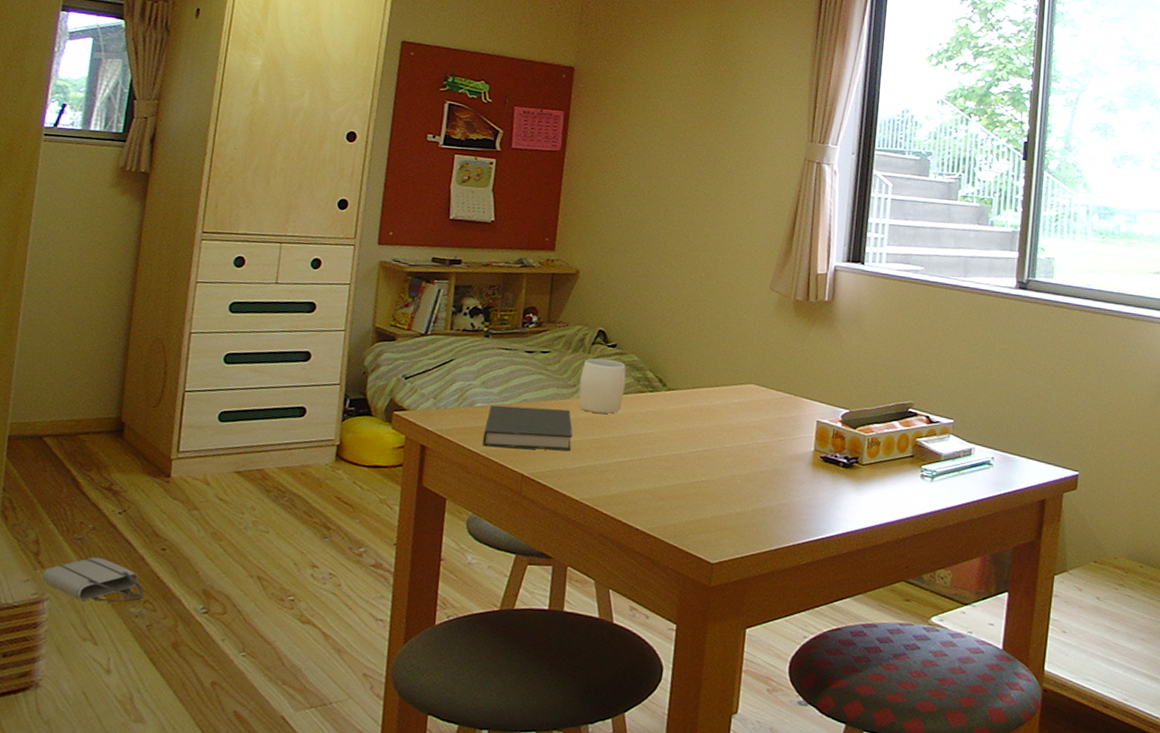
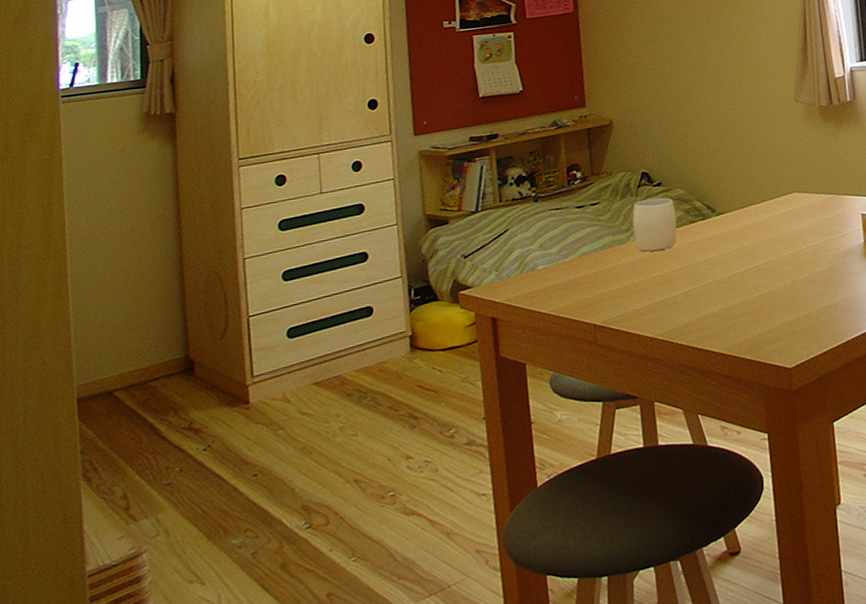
tote bag: present [42,556,144,603] -> none [137,497,243,545]
book: present [483,405,573,451] -> none [550,253,636,306]

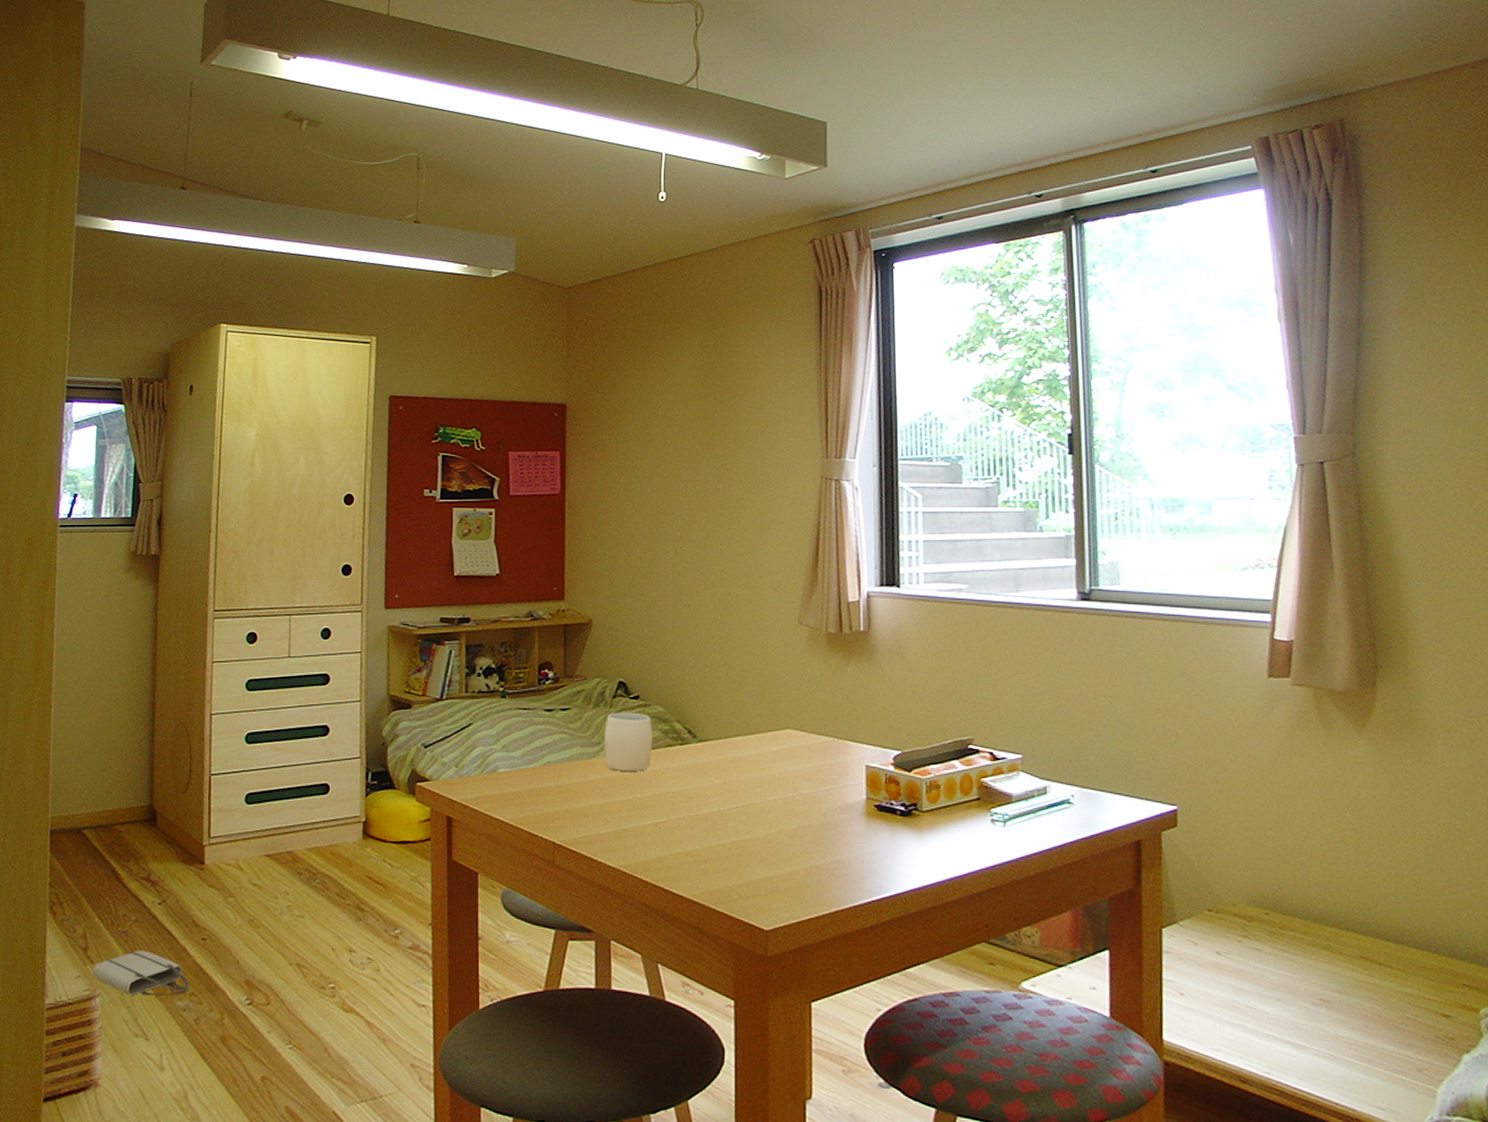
tote bag: none [137,497,243,545] -> present [93,949,189,996]

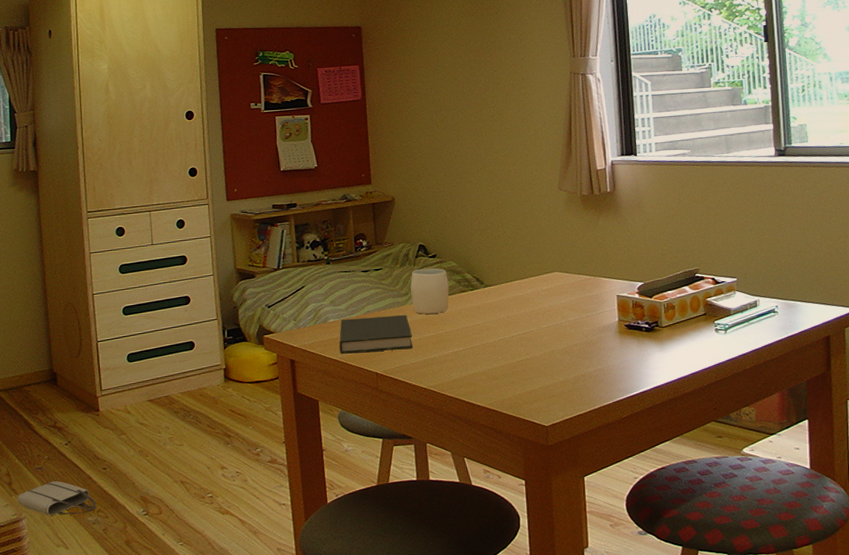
book: none [510,769,603,815] -> present [339,314,413,354]

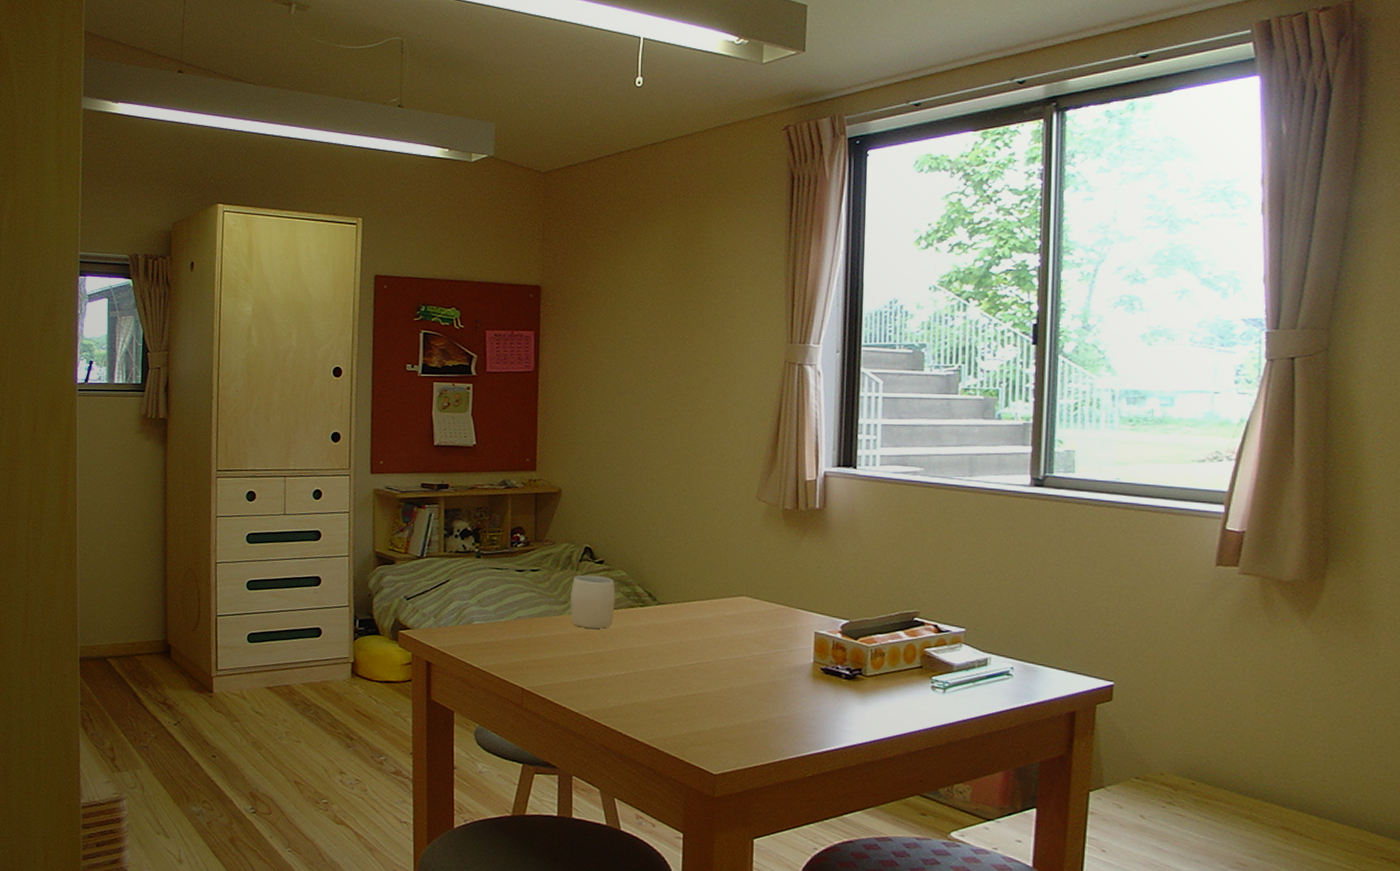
tote bag: present [18,480,96,516] -> none [120,762,202,802]
book: present [339,314,413,354] -> none [483,622,568,666]

